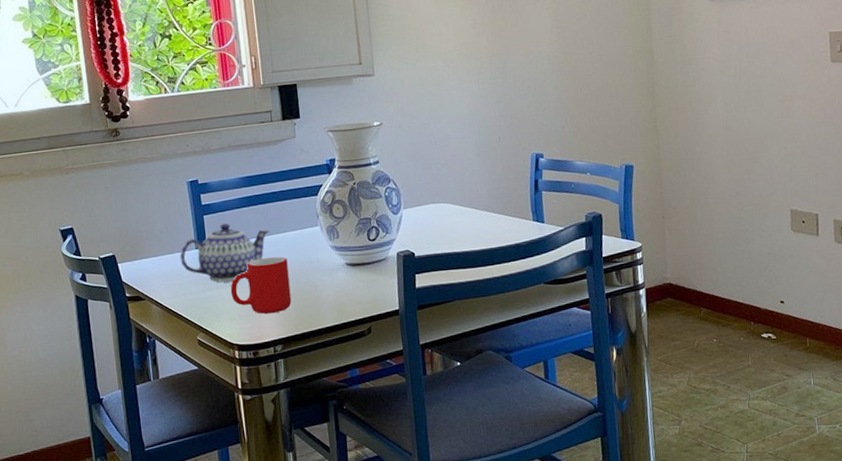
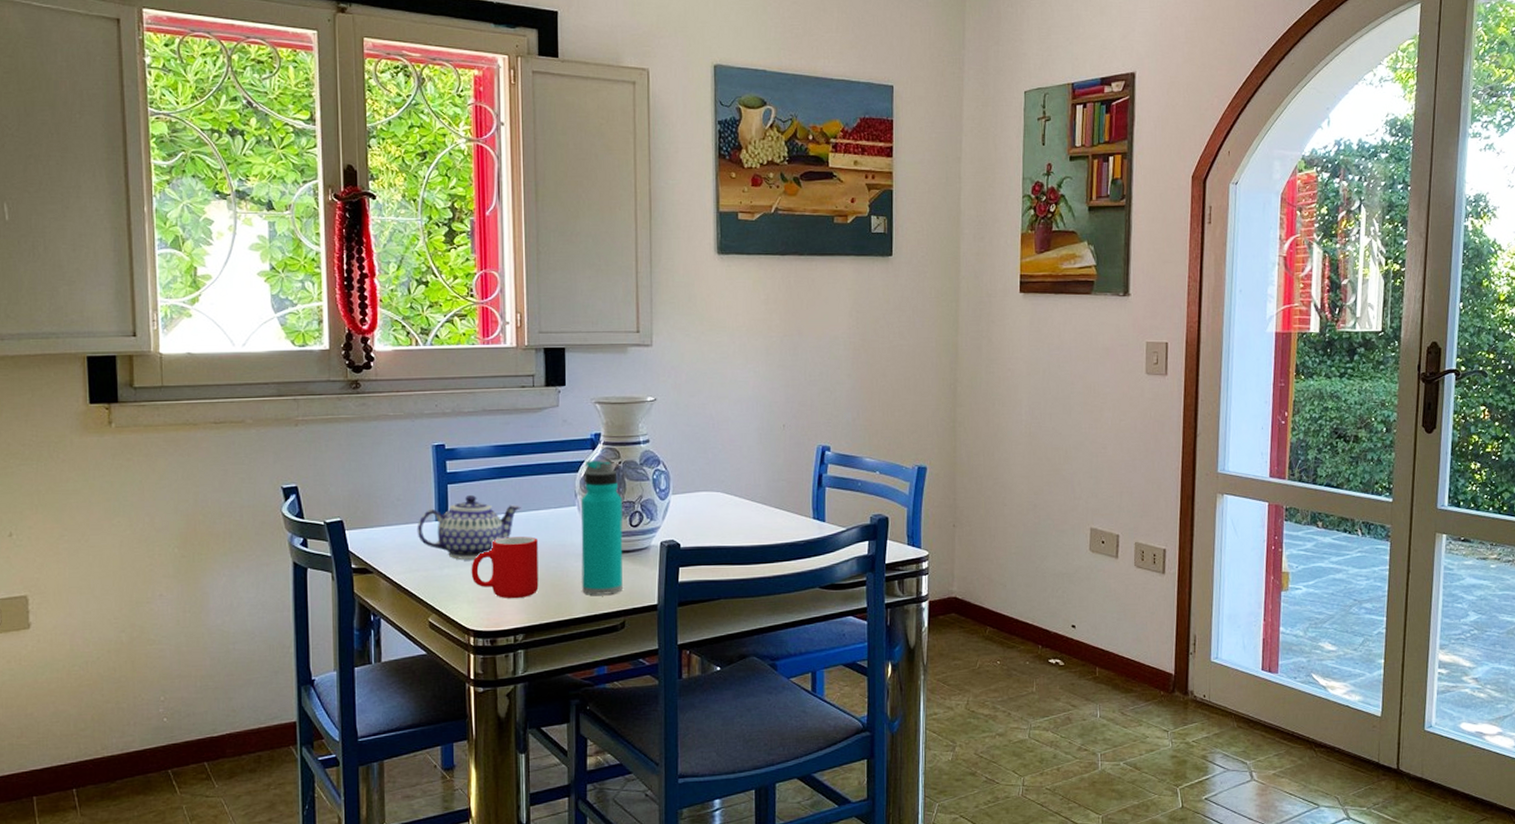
water bottle: none [323,183,367,305] -> present [581,460,623,595]

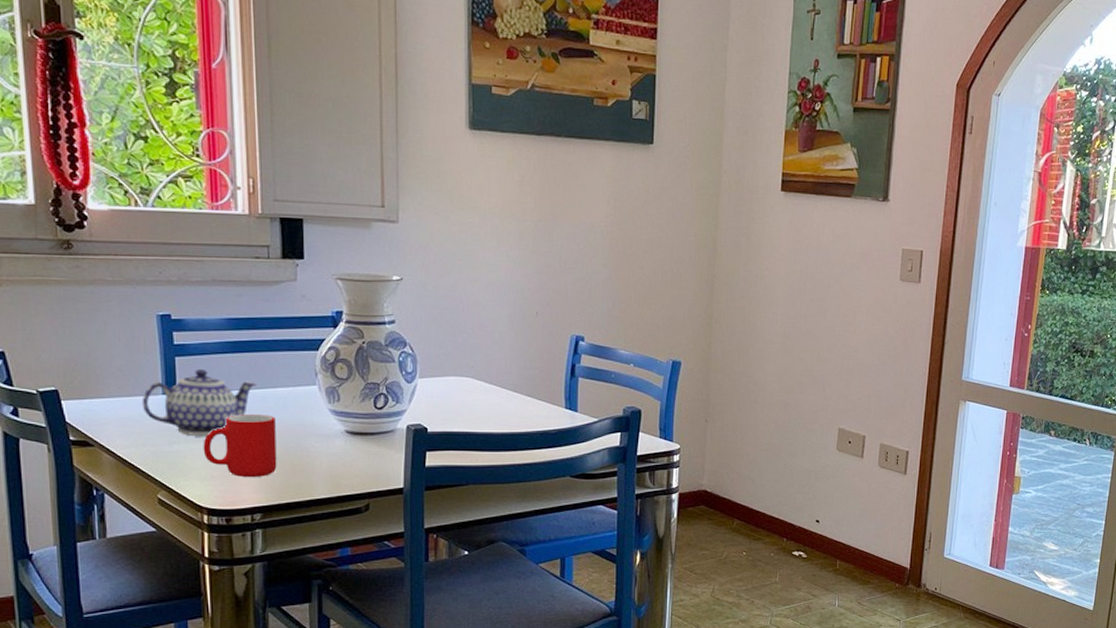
water bottle: present [581,460,623,595] -> none [322,338,367,476]

